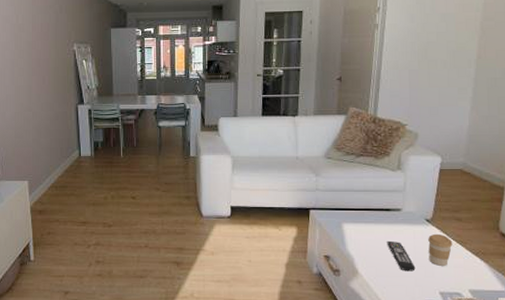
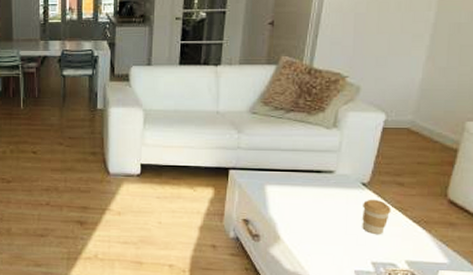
remote control: present [387,240,416,272] -> none [315,205,346,239]

